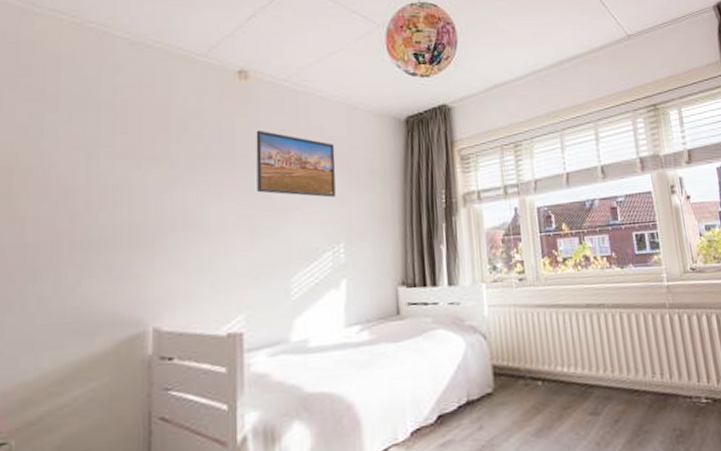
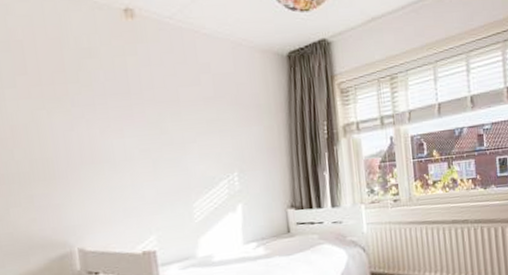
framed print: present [256,130,336,198] -> none [147,68,227,131]

